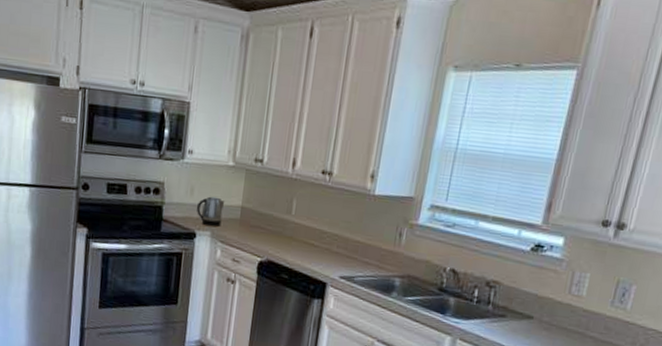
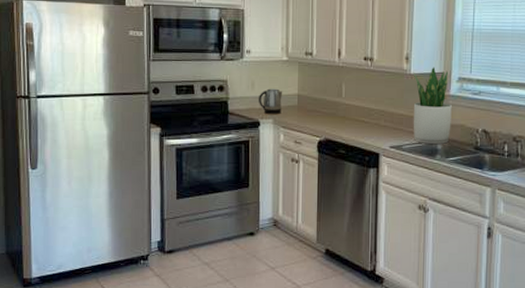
planter: none [368,189,419,281] -> present [413,66,452,145]

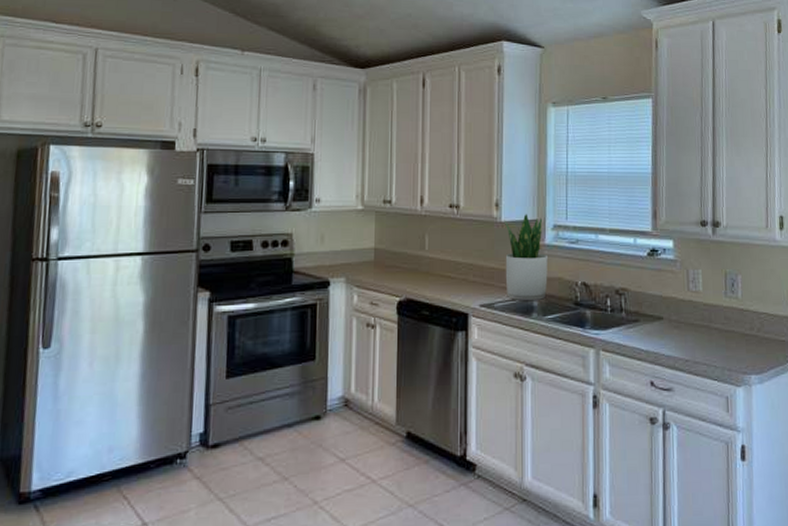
kettle: present [258,88,283,115] -> none [328,242,358,273]

